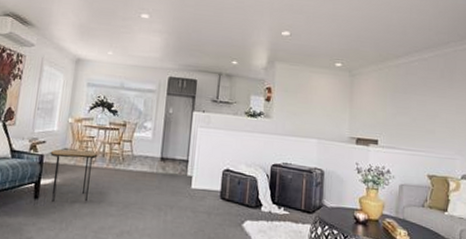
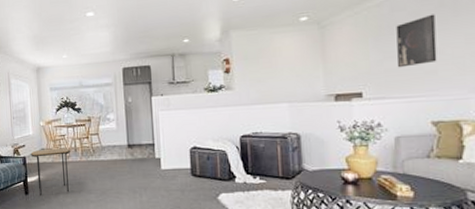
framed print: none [406,82,437,124] -> present [396,14,437,68]

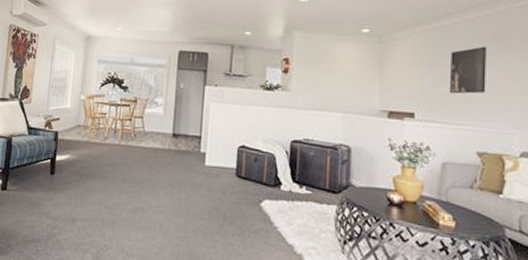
side table: present [30,148,71,195] -> none [64,126,110,178]

